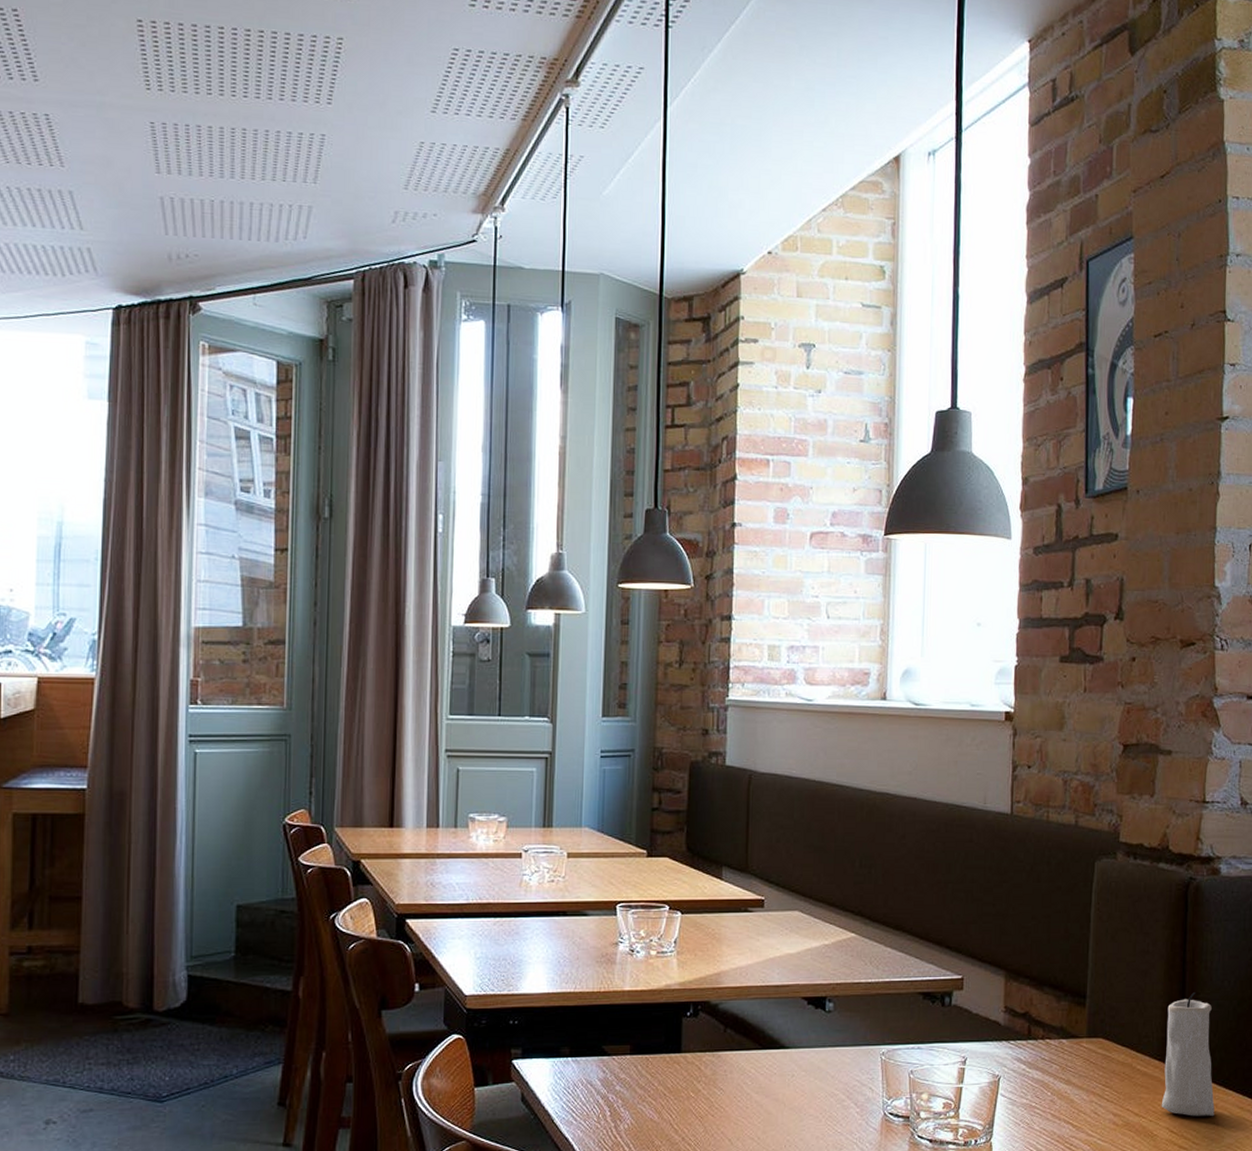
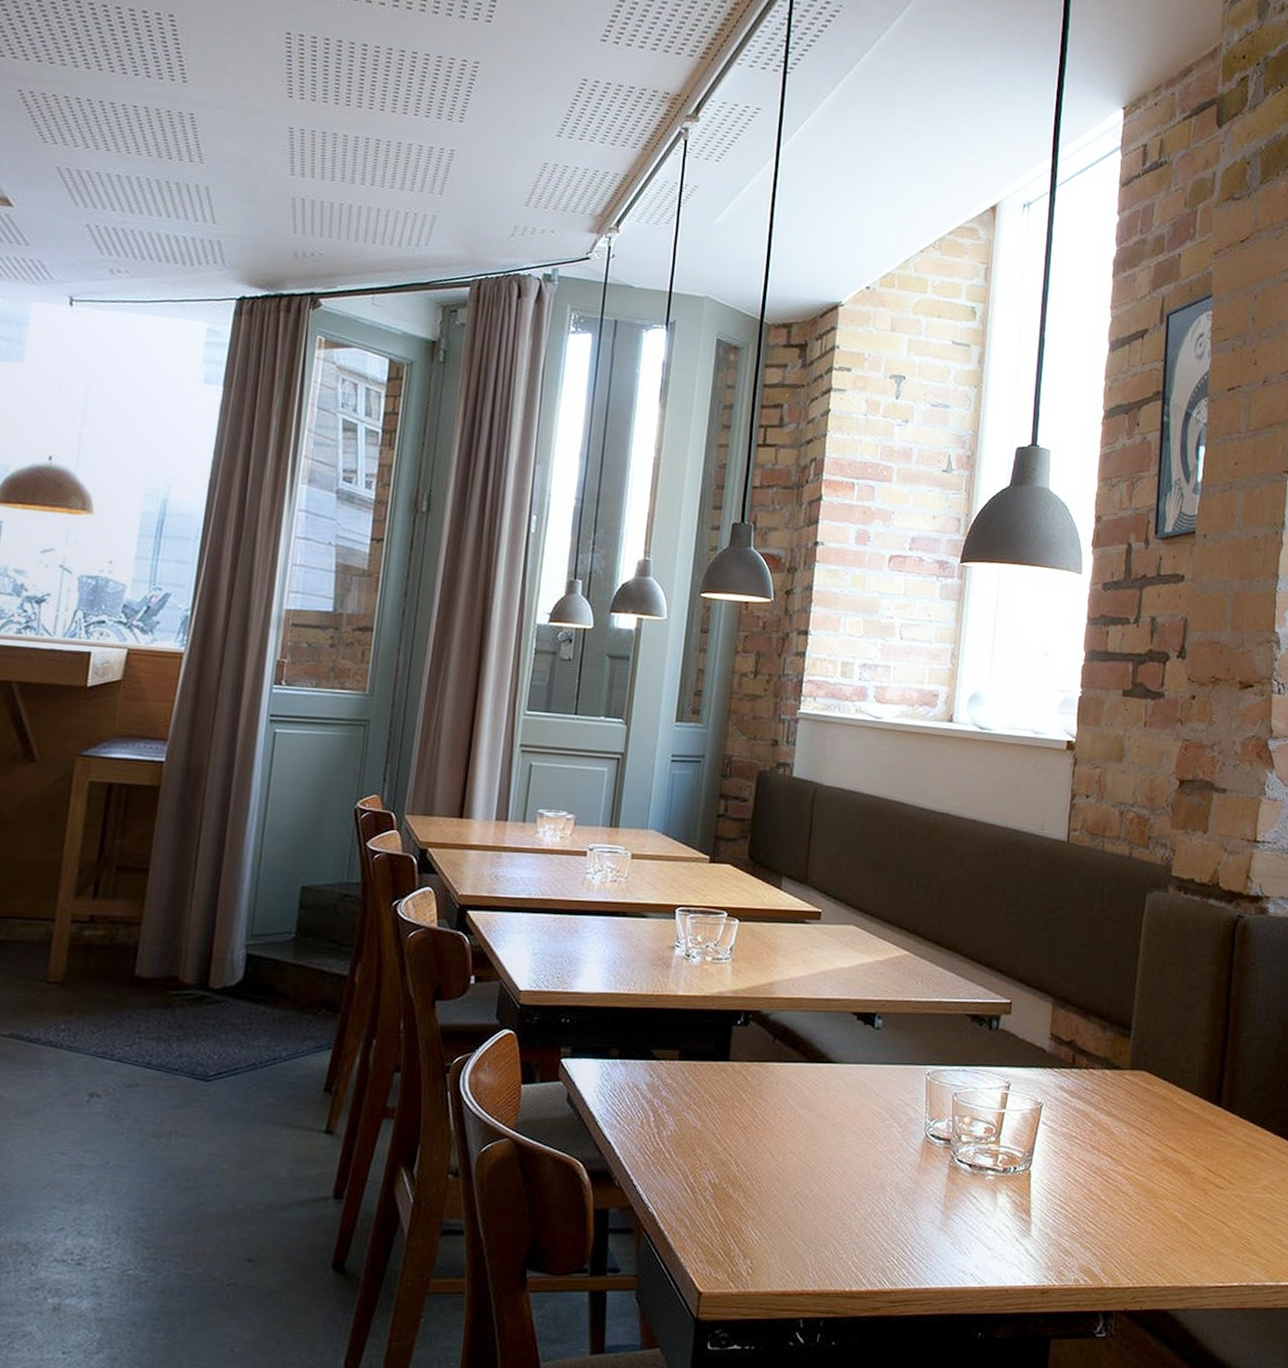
candle: present [1161,992,1215,1117] -> none [1199,1030,1254,1157]

